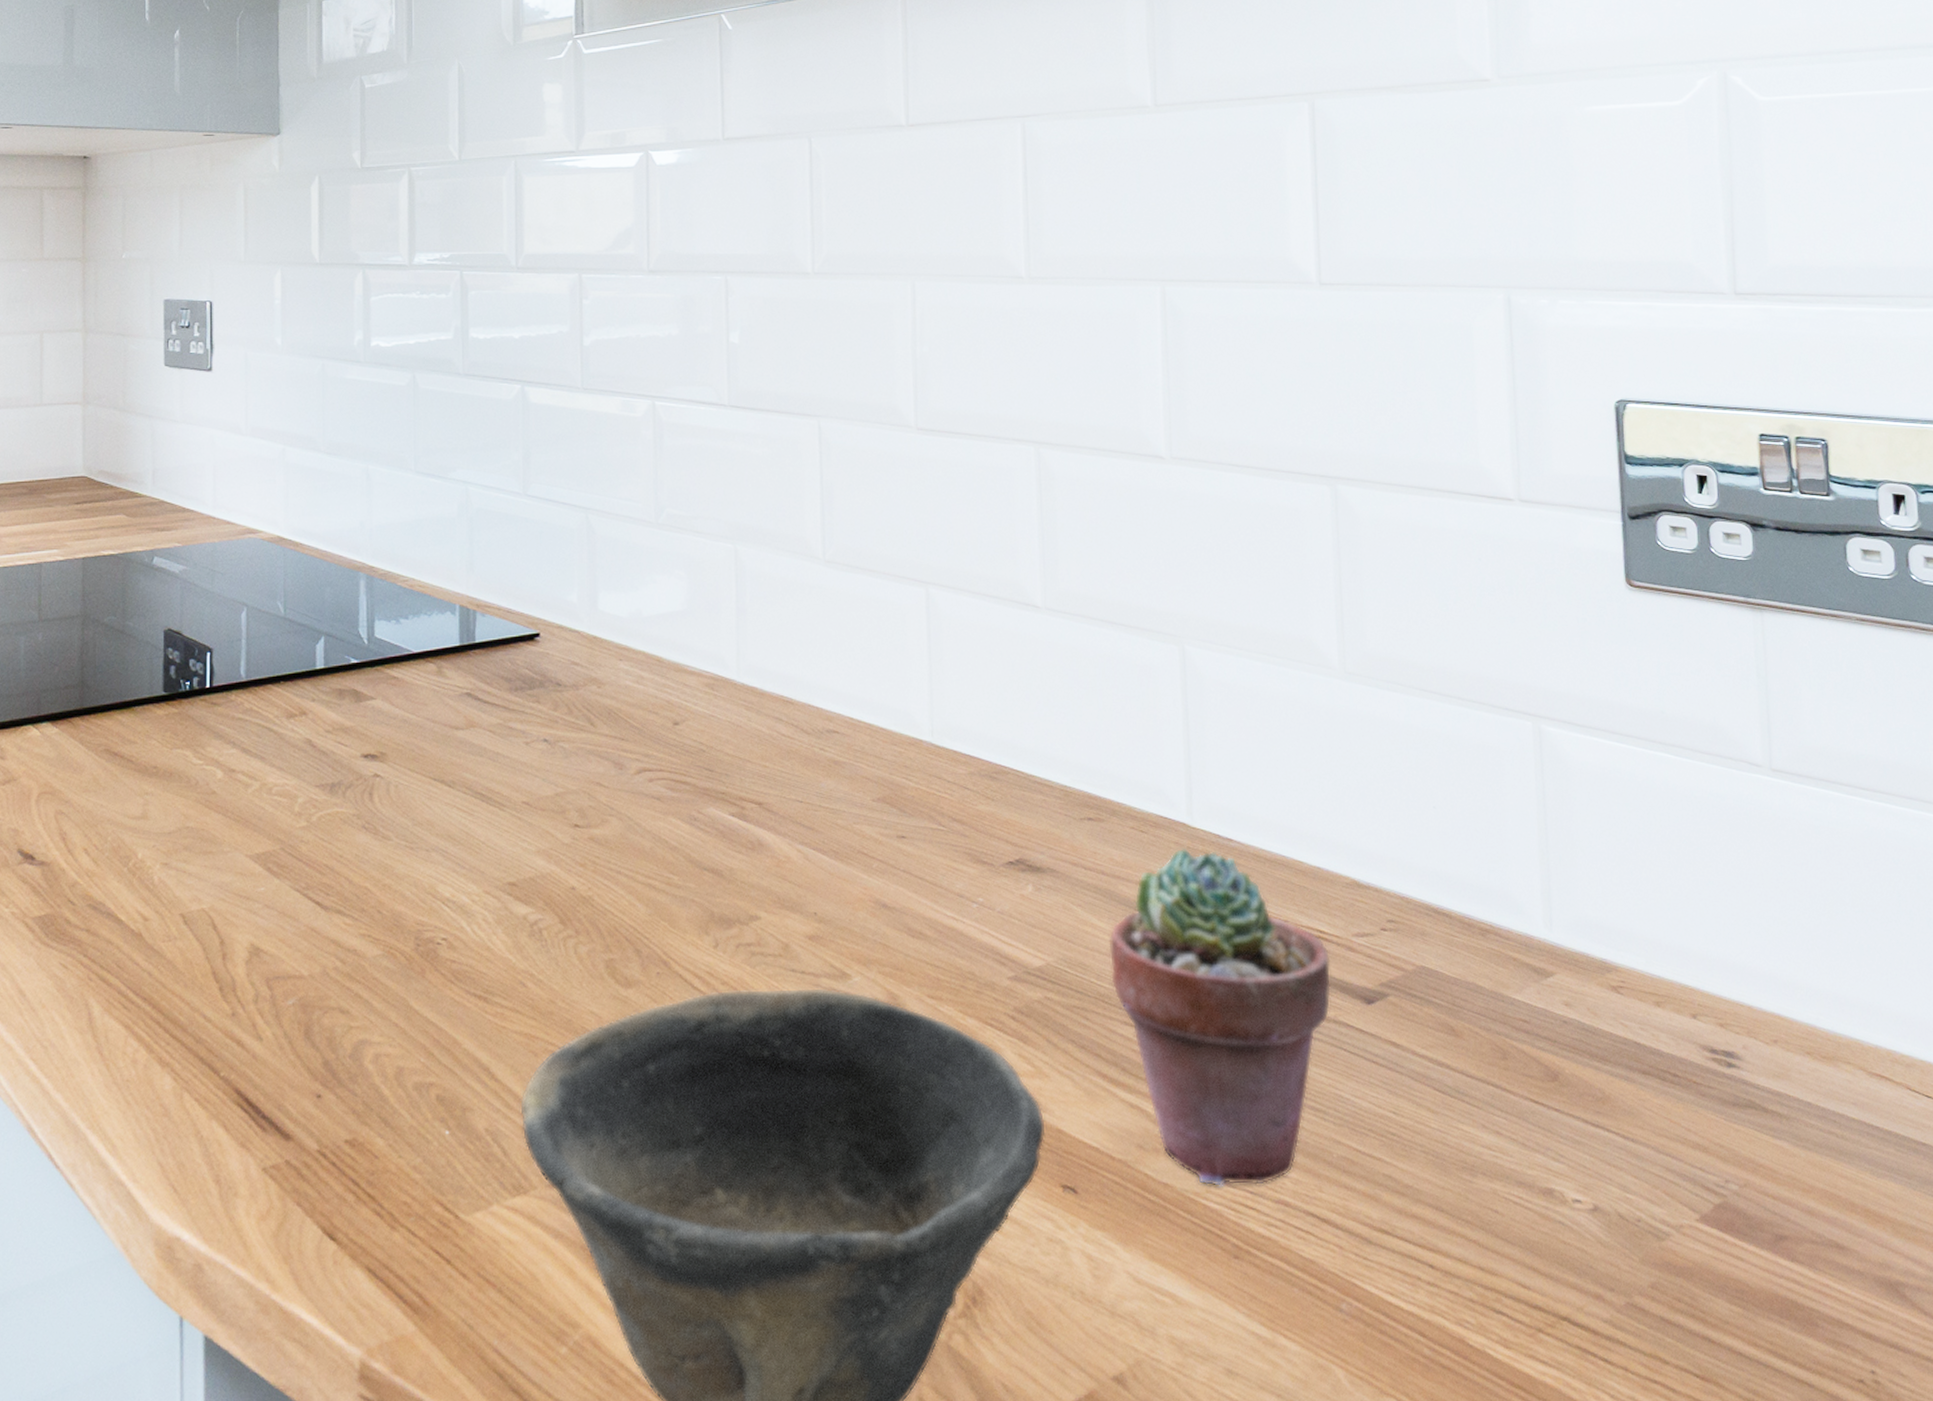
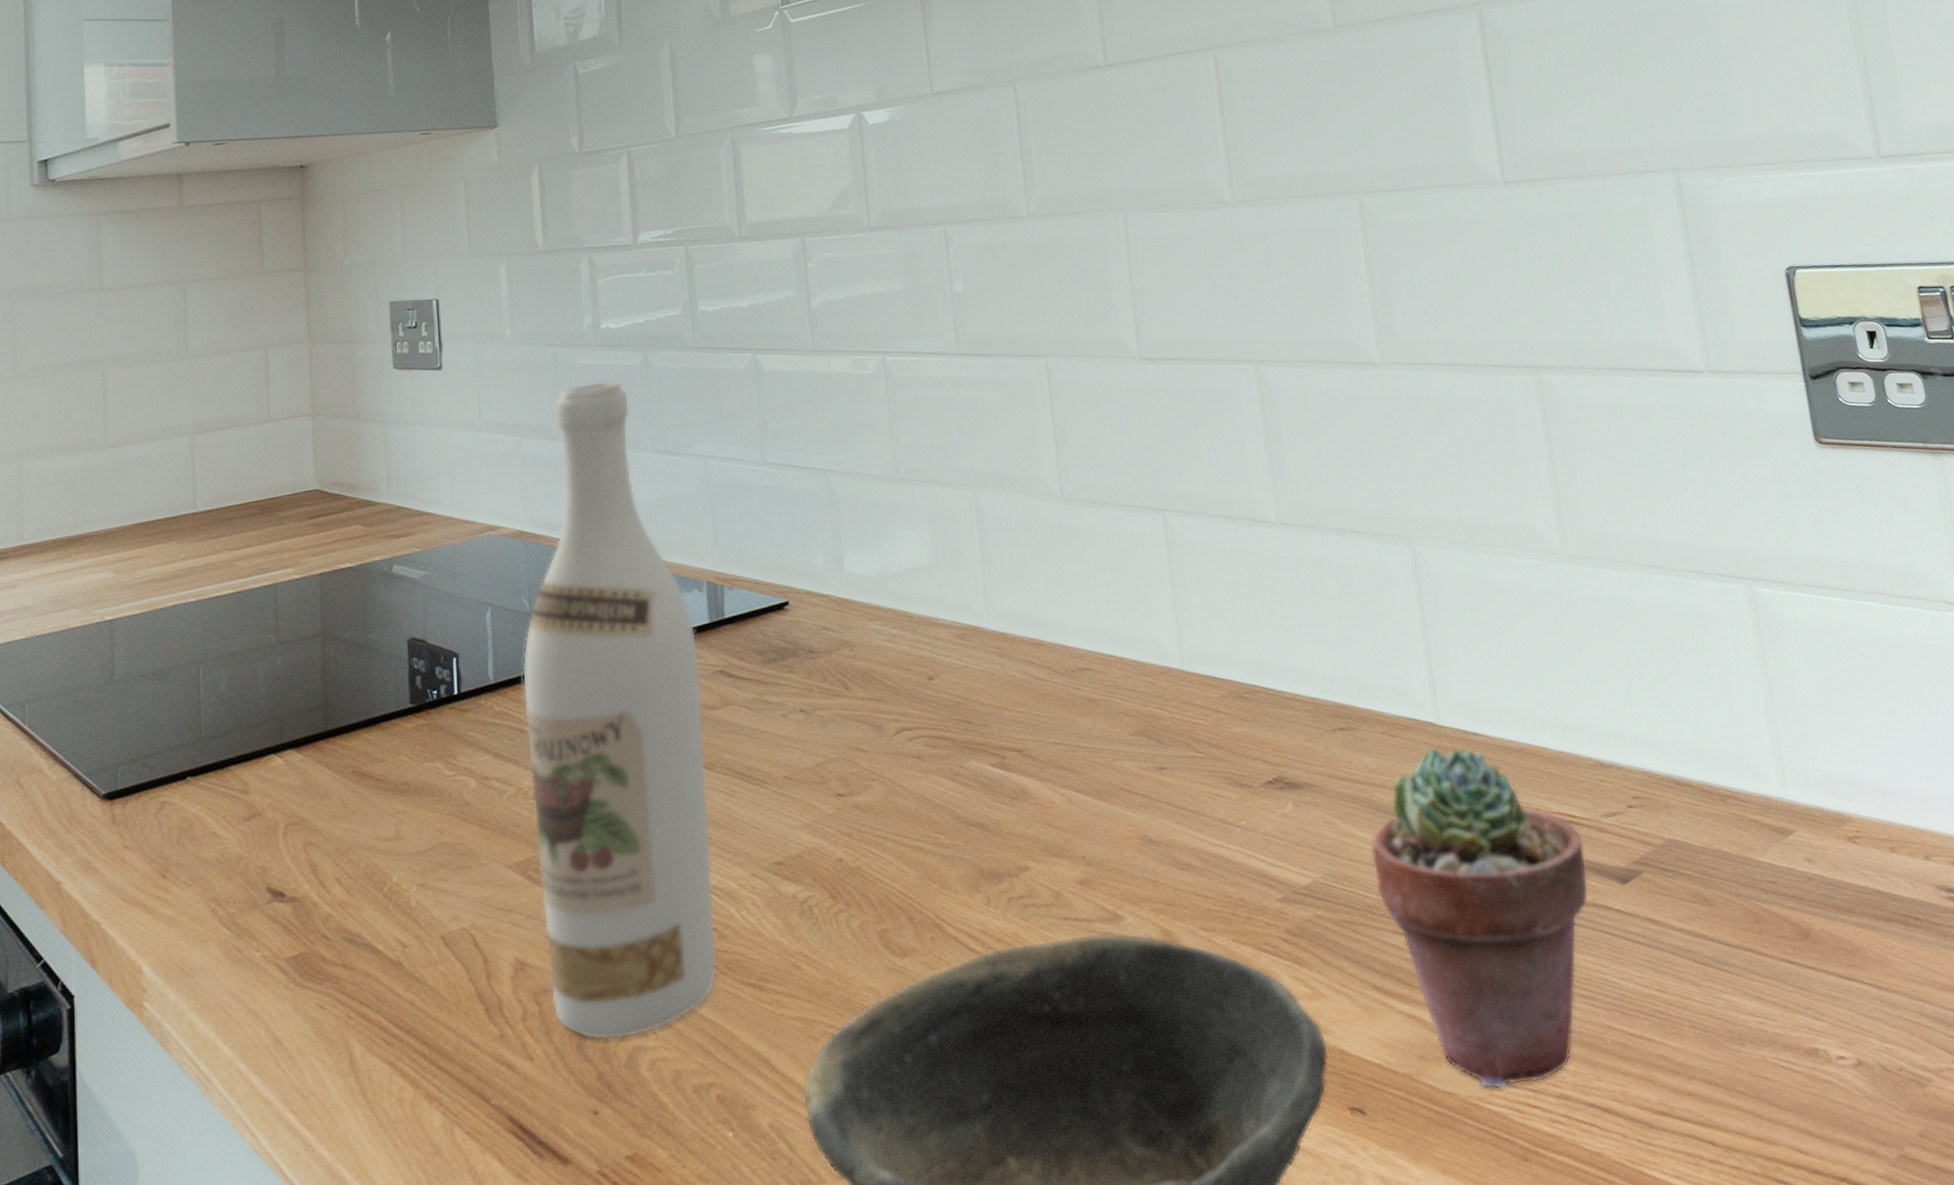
wine bottle: none [272,398,448,1031] -> present [522,380,717,1041]

